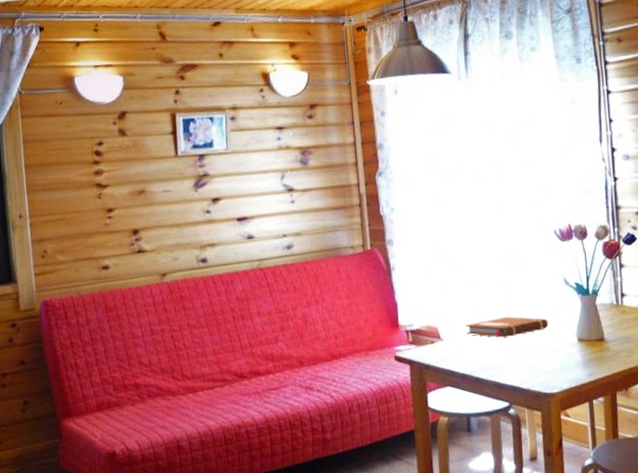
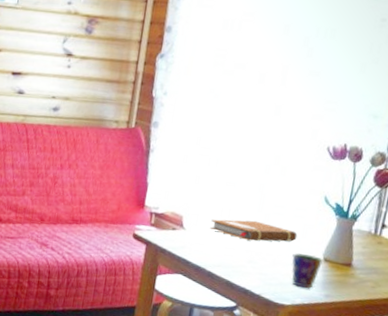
cup: none [549,338,579,372] -> present [291,252,324,288]

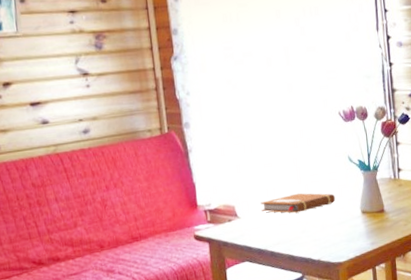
cup: present [291,252,324,288] -> none [336,211,362,242]

